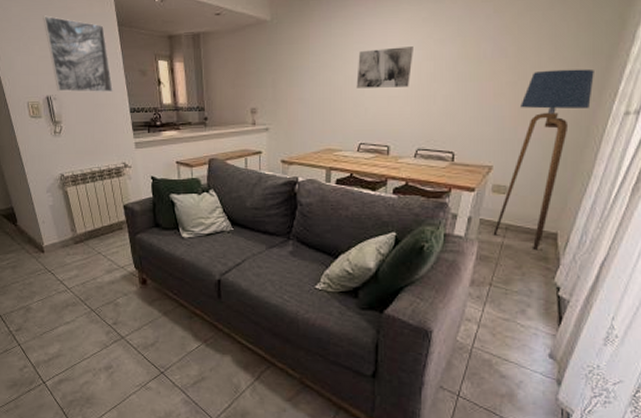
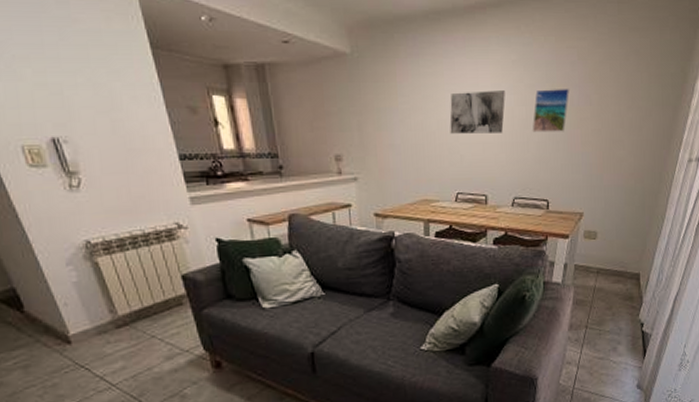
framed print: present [43,15,113,93] -> none [33,27,152,135]
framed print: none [439,41,483,86] -> present [532,88,570,133]
floor lamp: present [493,69,594,249] -> none [586,118,664,290]

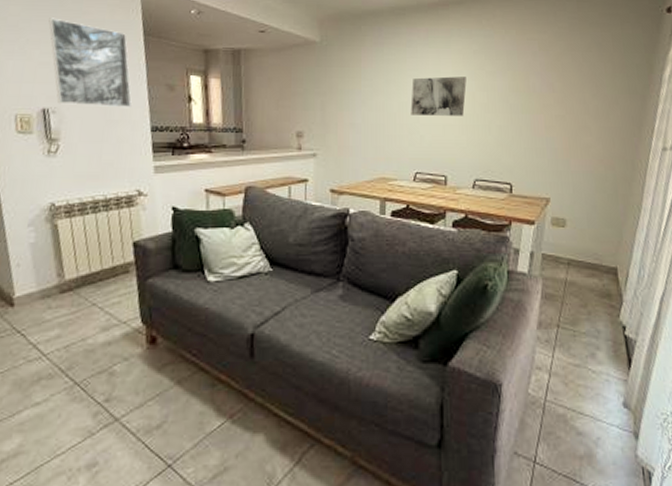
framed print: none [33,27,152,135] -> present [49,18,132,108]
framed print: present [532,88,570,133] -> none [493,75,532,117]

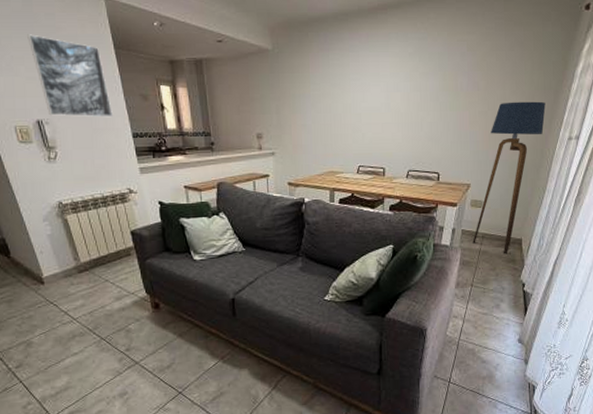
wall art: present [410,76,467,116] -> none [354,78,402,116]
floor lamp: none [556,106,633,285] -> present [472,101,546,253]

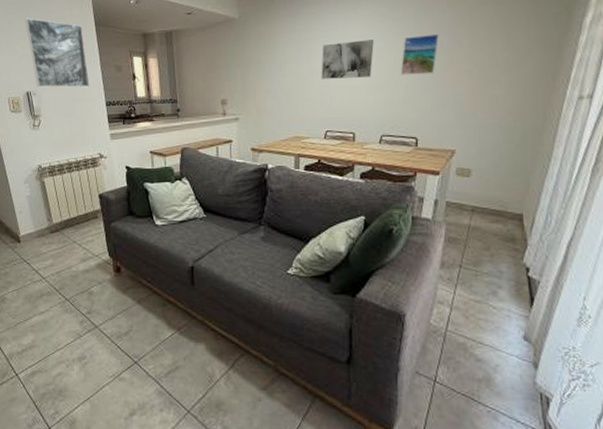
wall art: none [354,78,402,116] -> present [321,40,374,79]
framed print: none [425,75,459,114] -> present [400,33,439,75]
floor lamp: present [472,101,546,253] -> none [460,57,547,230]

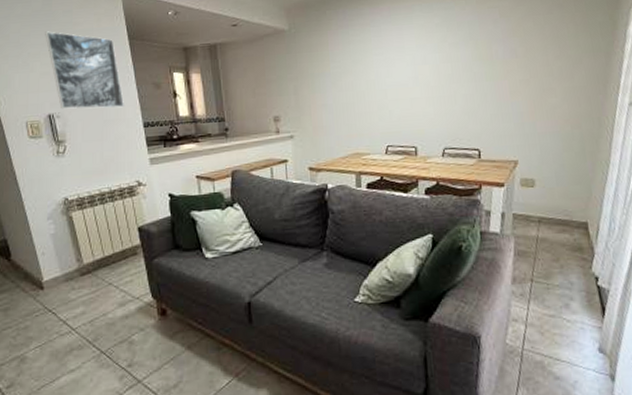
wall art: present [321,40,374,79] -> none [378,50,431,92]
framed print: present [400,33,439,75] -> none [458,43,494,86]

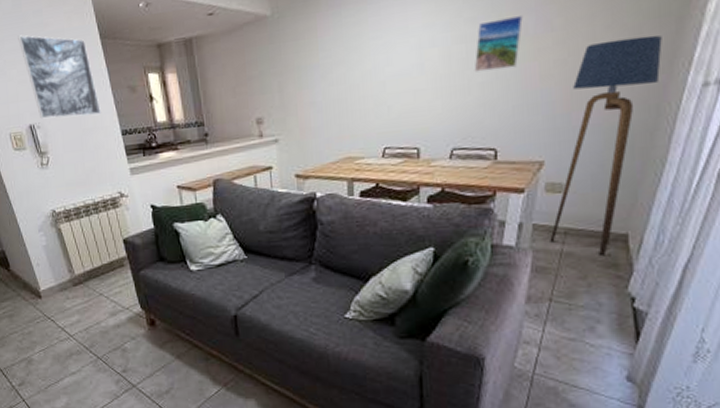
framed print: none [458,43,494,86] -> present [474,14,523,72]
floor lamp: none [527,65,598,240] -> present [550,35,662,255]

